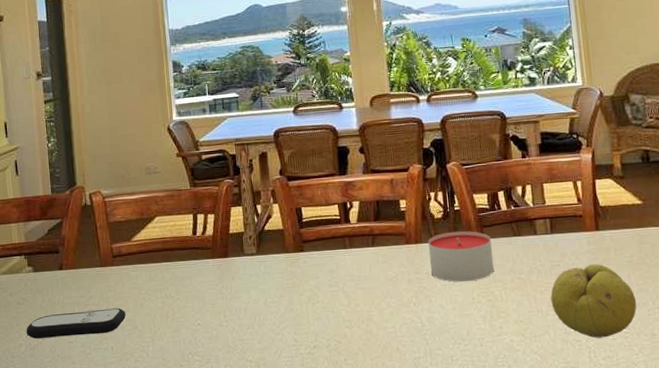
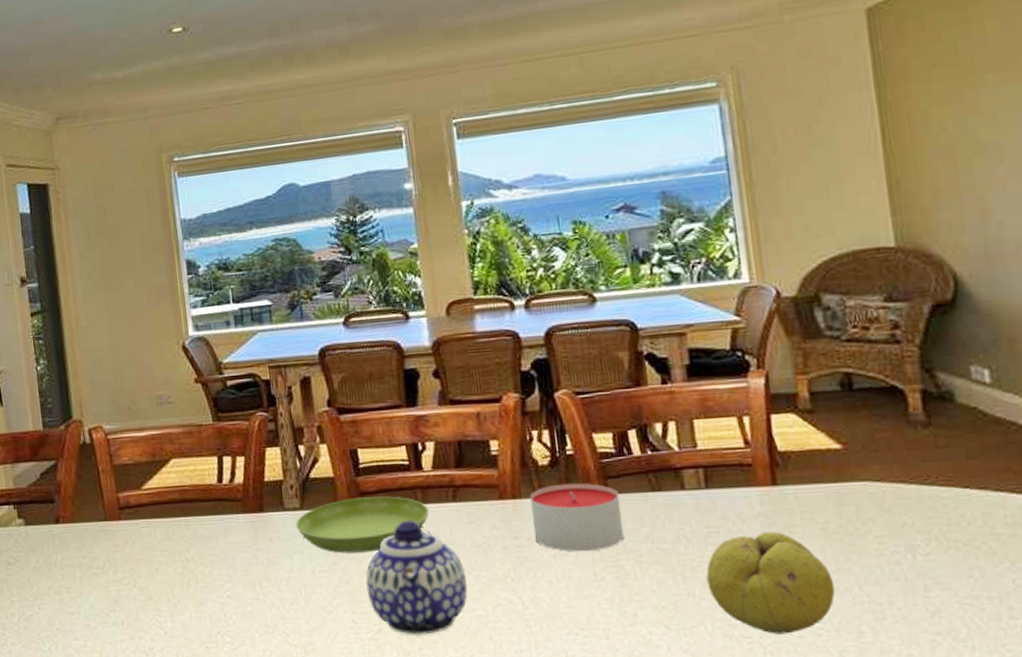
remote control: present [26,308,126,339] -> none [18,572,138,607]
saucer: none [253,243,355,288] -> present [296,496,430,554]
teapot: none [305,261,382,349] -> present [366,520,468,635]

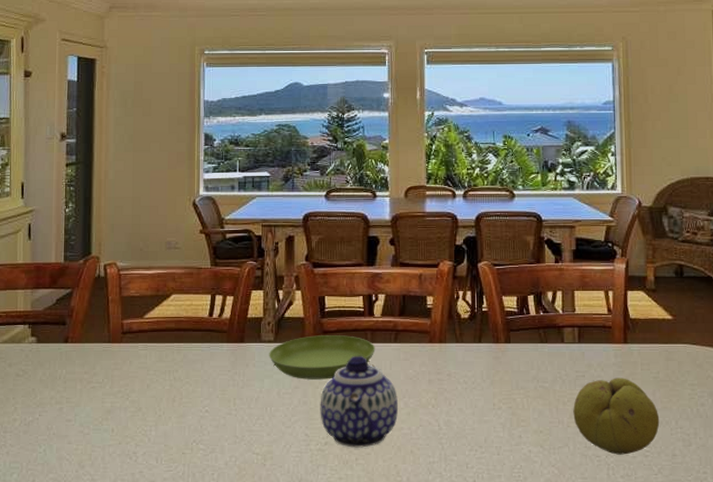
candle: present [529,483,625,552] -> none [452,333,518,387]

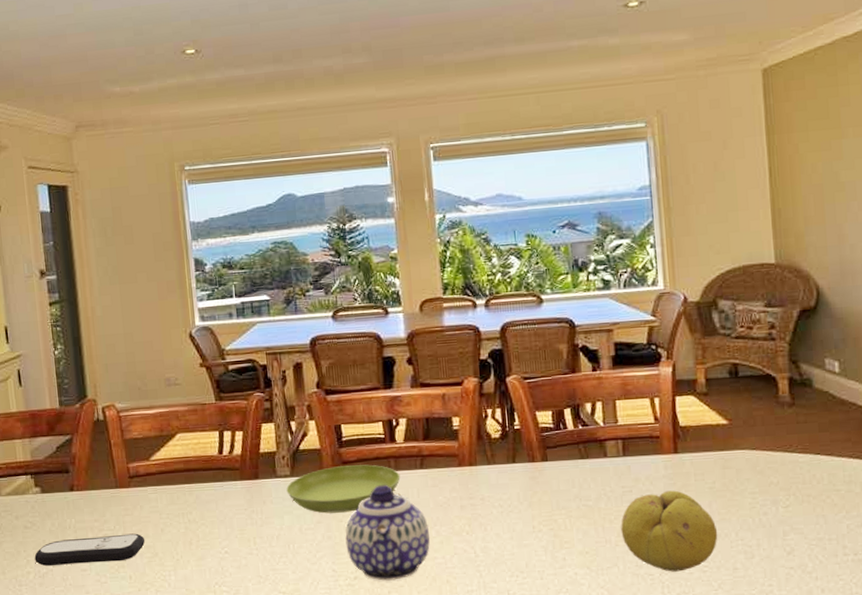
remote control: none [22,387,131,414] -> present [34,533,145,566]

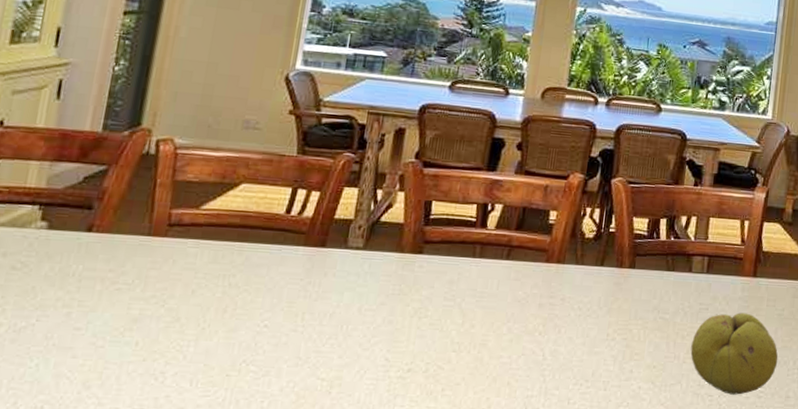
remote control: present [34,533,145,566] -> none [13,288,169,323]
saucer: present [286,464,401,514] -> none [354,245,484,297]
teapot: present [345,484,430,581] -> none [406,271,501,377]

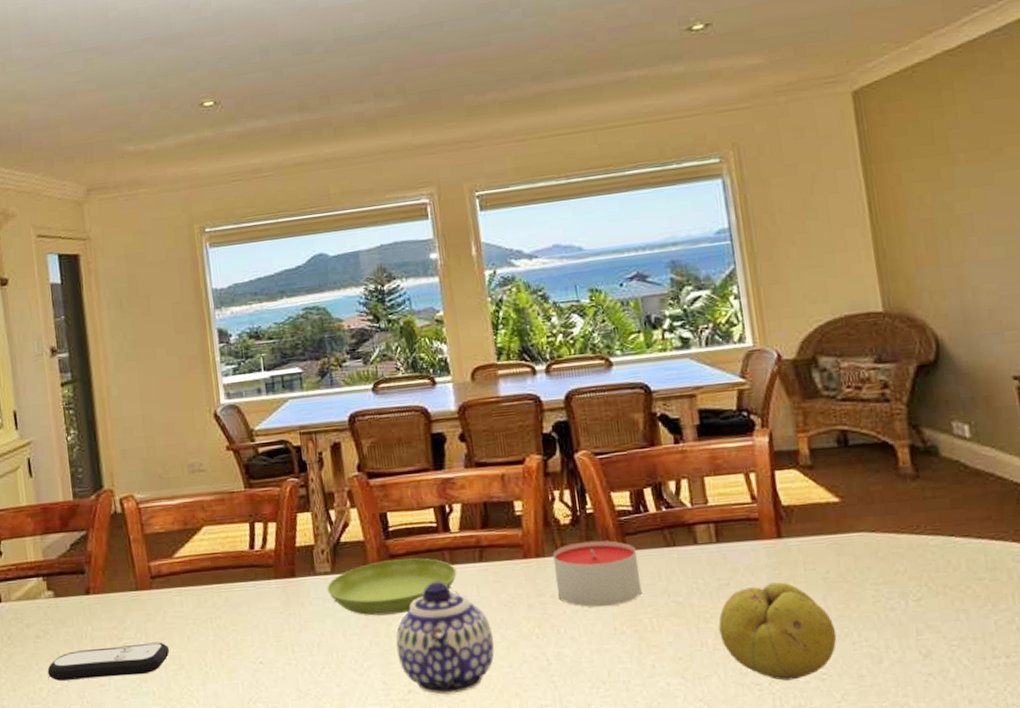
remote control: none [13,288,169,323] -> present [47,642,170,681]
saucer: none [354,245,484,297] -> present [327,558,457,616]
teapot: none [406,271,501,377] -> present [396,581,495,695]
candle: none [567,255,642,315] -> present [552,540,642,608]

